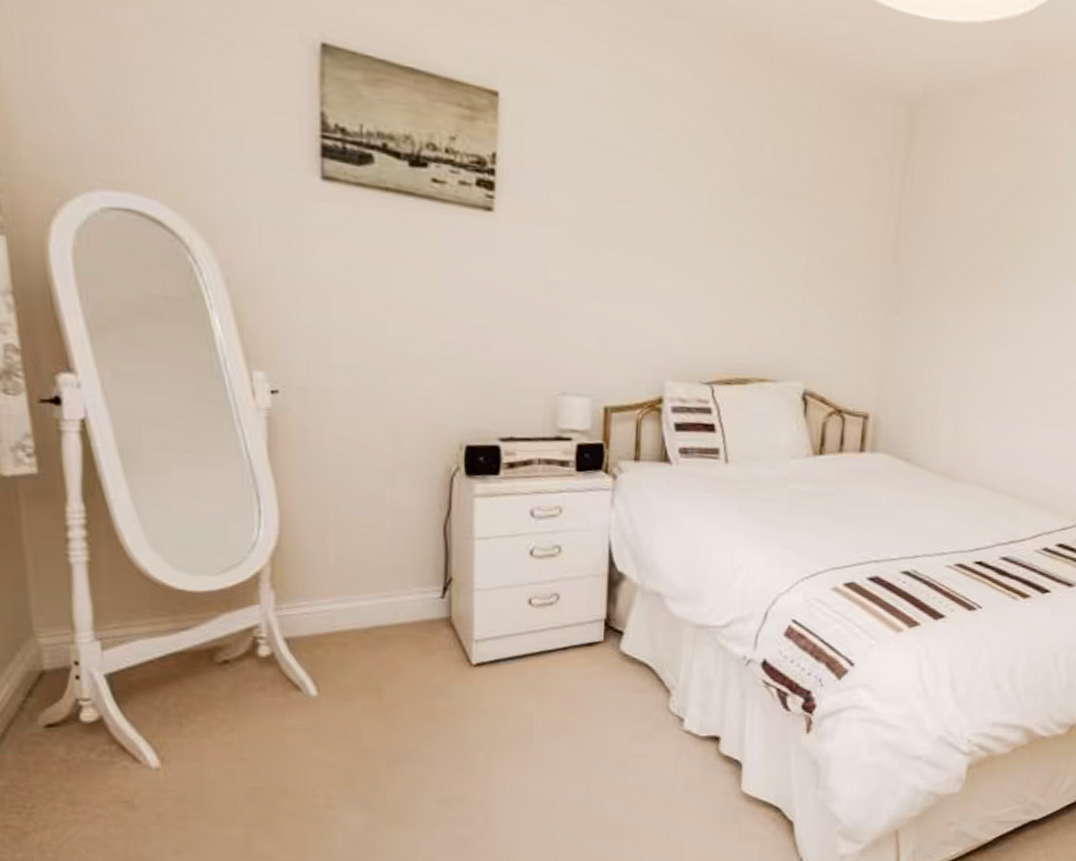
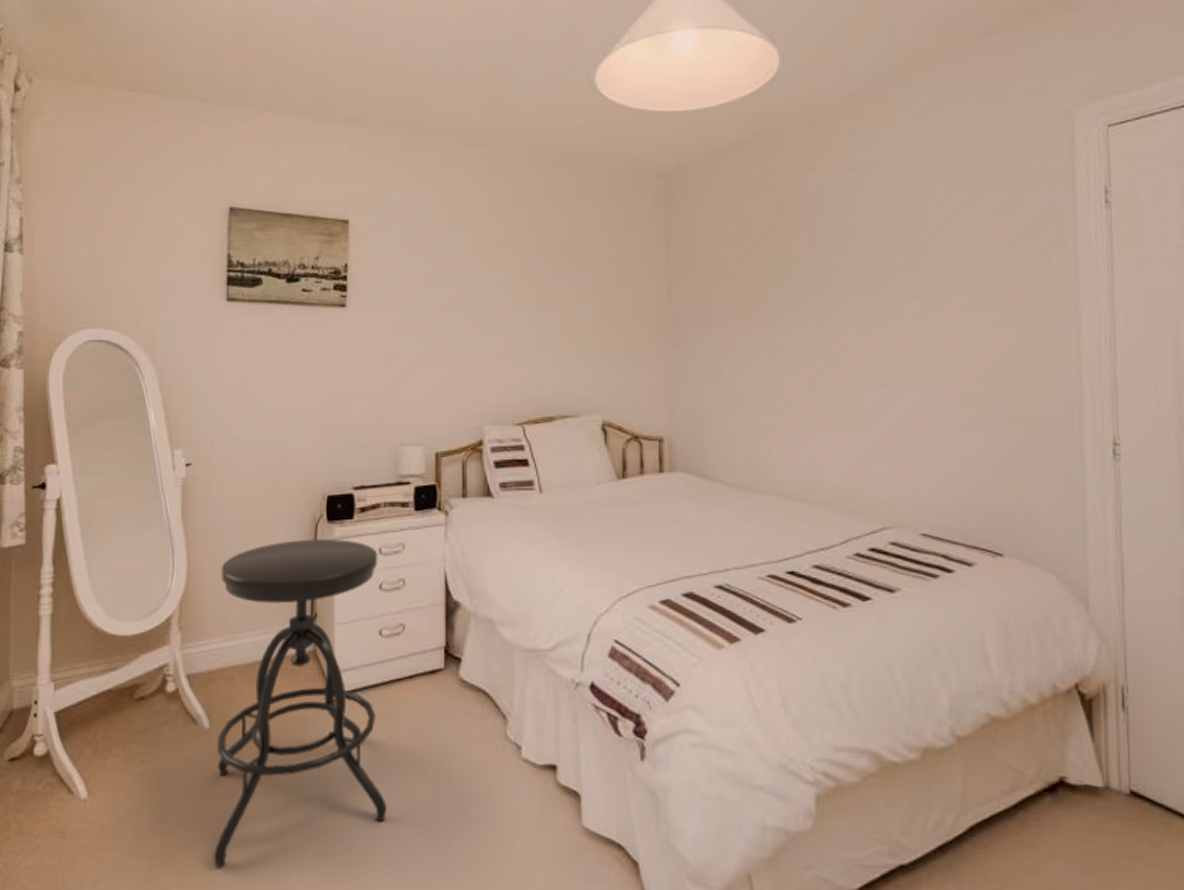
stool: none [326,493,534,834] -> present [213,538,388,868]

